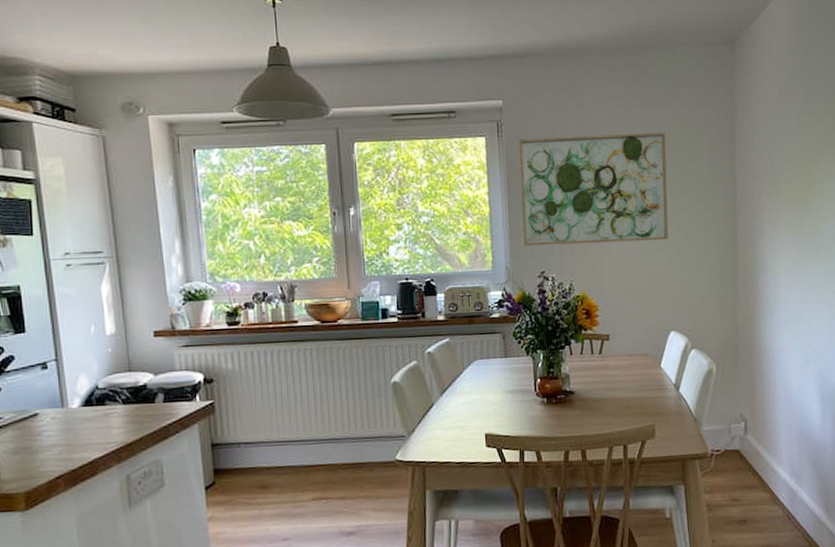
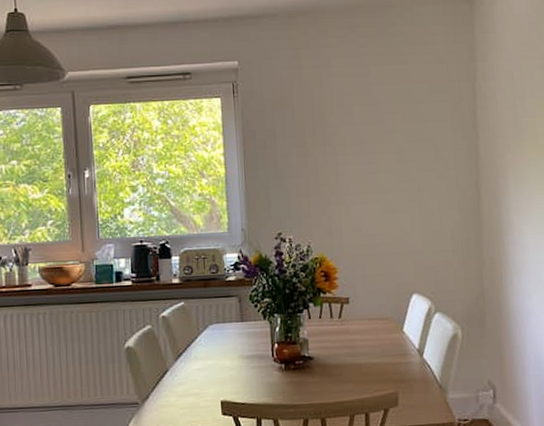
wall art: present [519,132,669,246] -> none [255,91,409,207]

